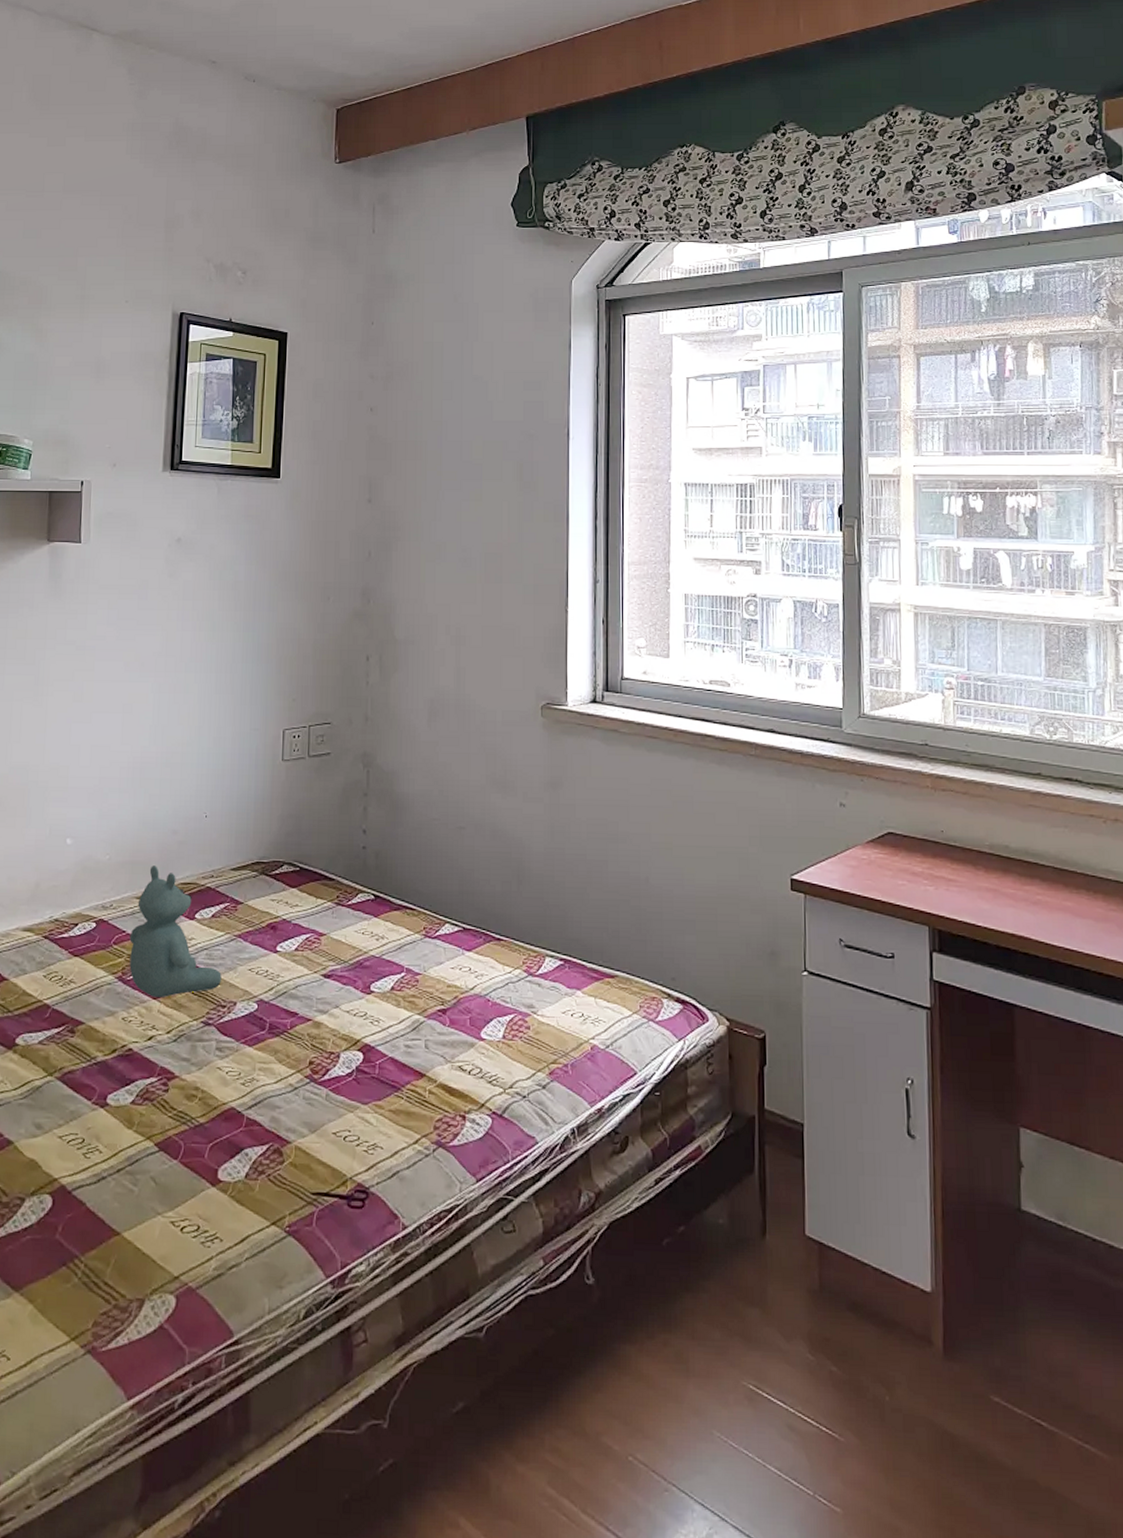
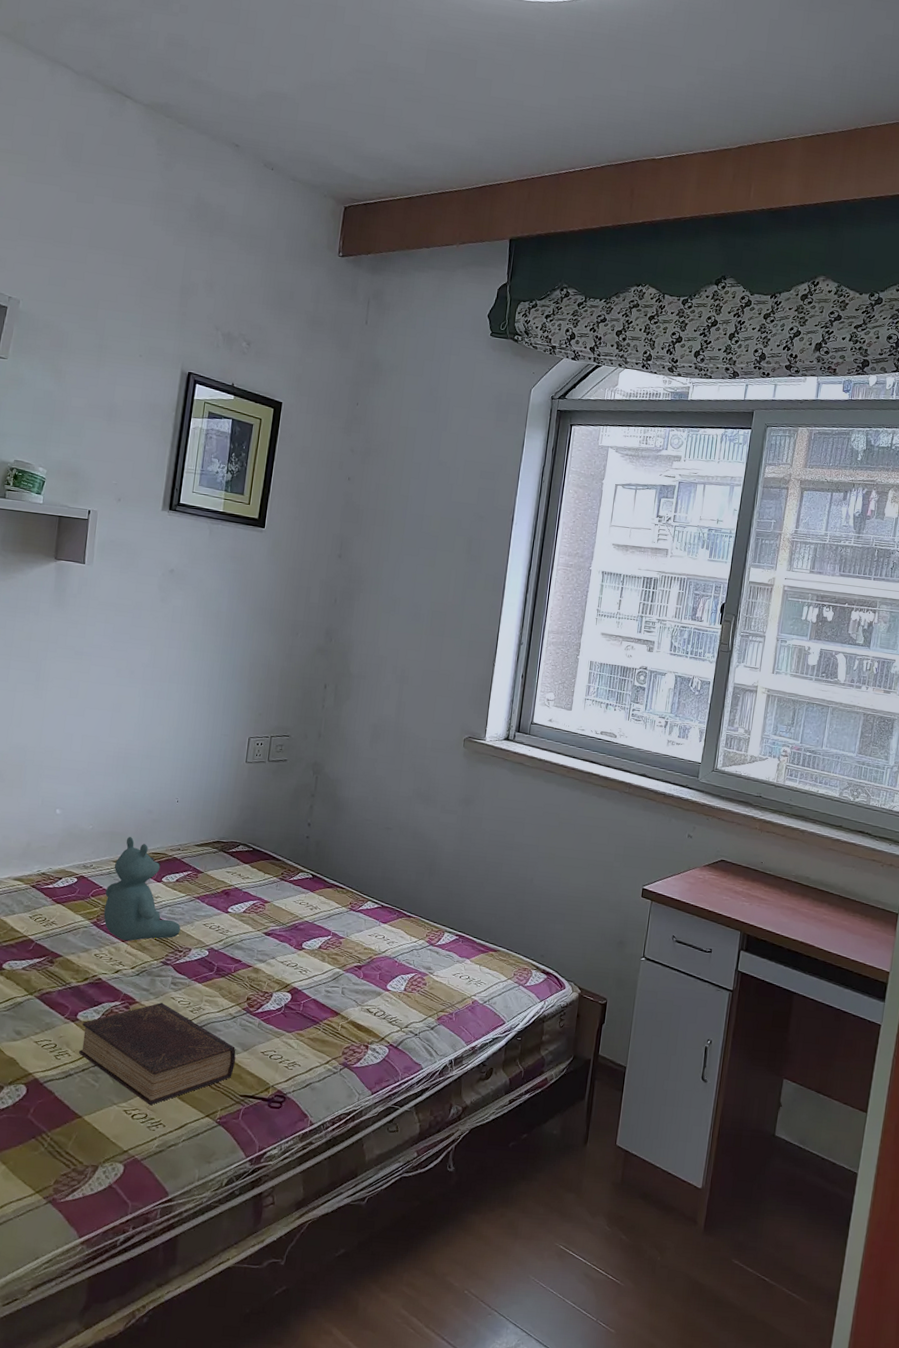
book: none [112,1074,302,1214] -> present [79,1002,236,1106]

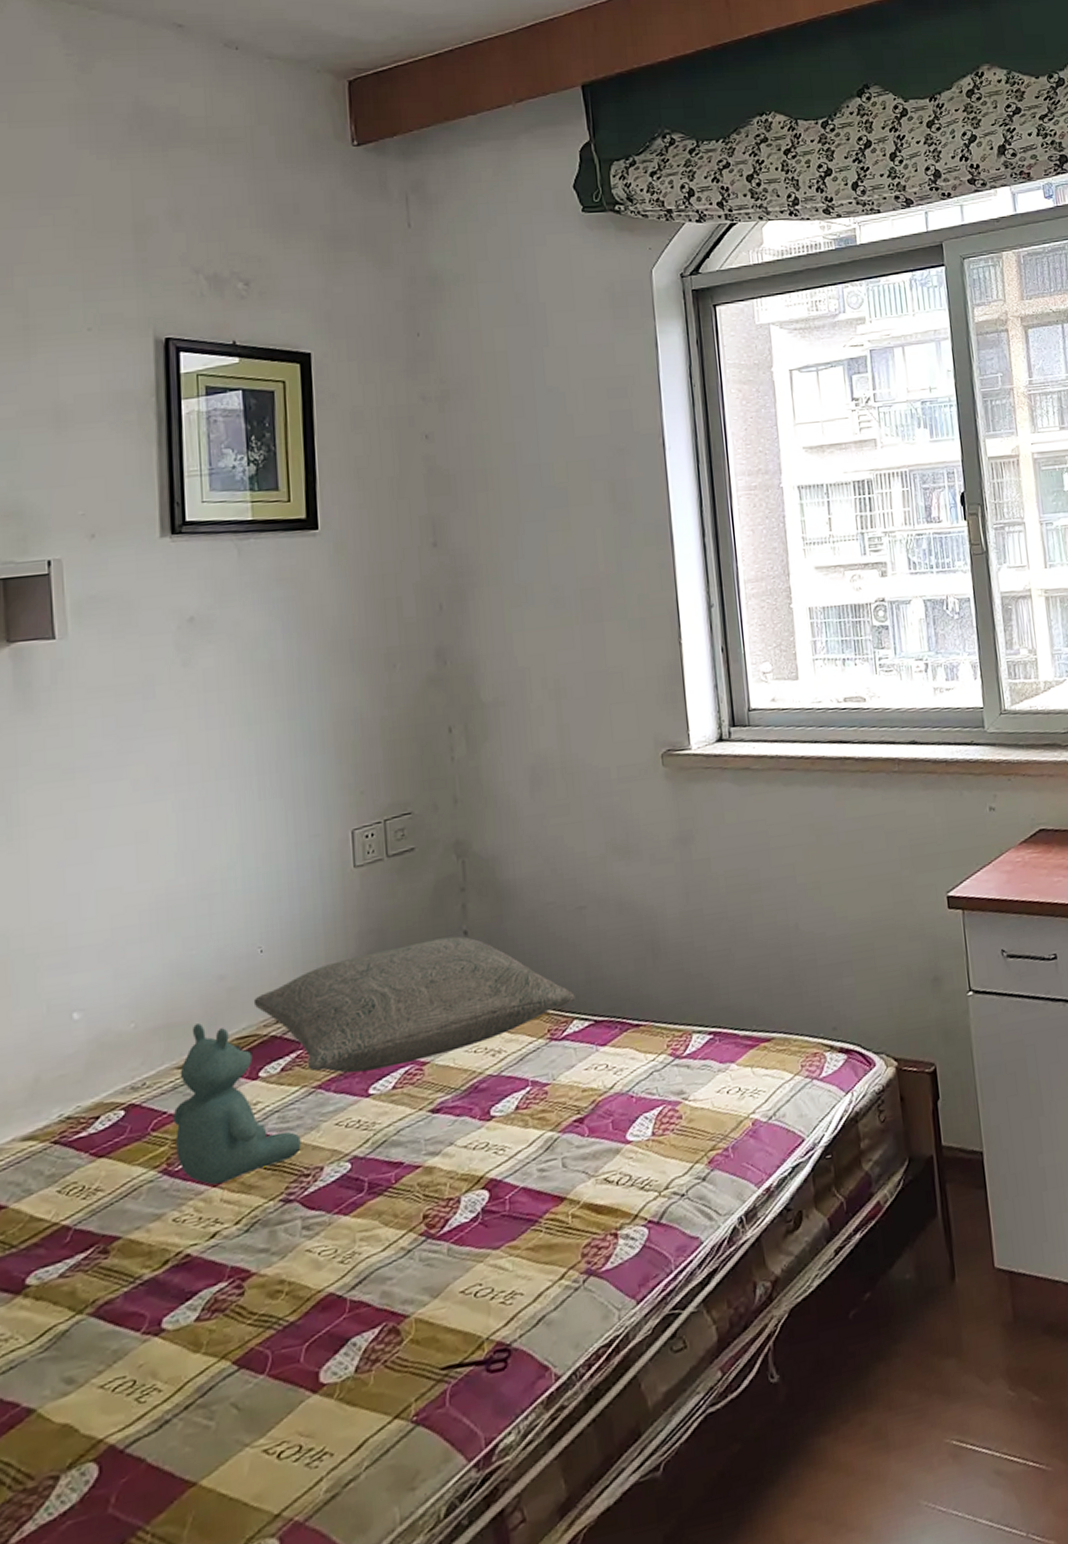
book: present [79,1002,236,1106] -> none [172,1261,424,1430]
pillow: none [166,821,373,899] -> present [253,936,576,1073]

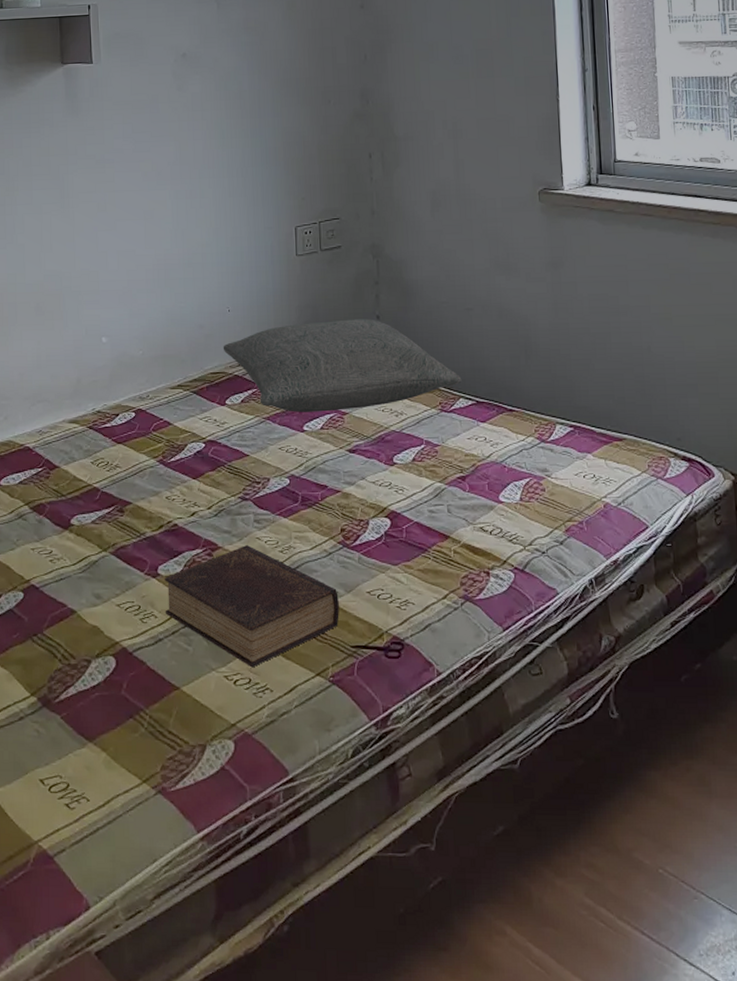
book: none [172,1261,424,1430] -> present [165,544,339,668]
stuffed bear: present [173,1023,301,1185] -> none [167,358,255,478]

